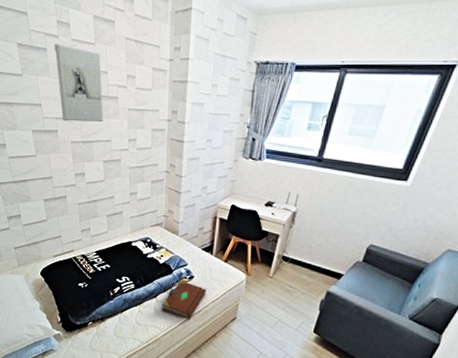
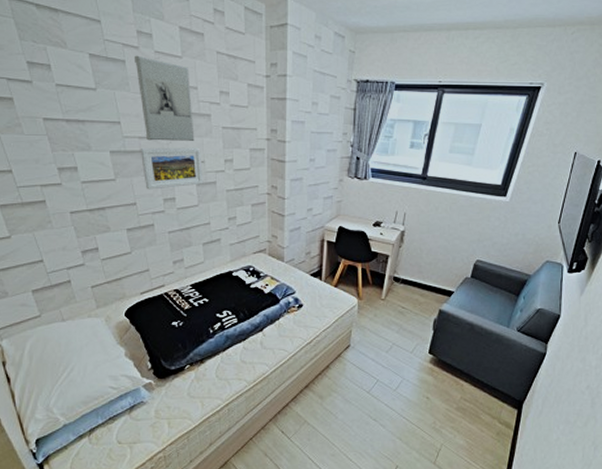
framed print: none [56,127,110,165] -> present [140,147,204,190]
book: present [162,279,206,320] -> none [269,309,317,353]

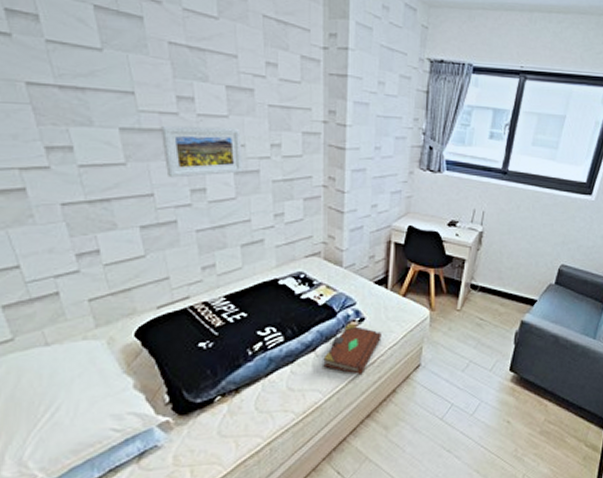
wall sculpture: present [134,55,195,141] -> none [154,11,233,120]
book: none [269,309,317,353] -> present [323,323,382,376]

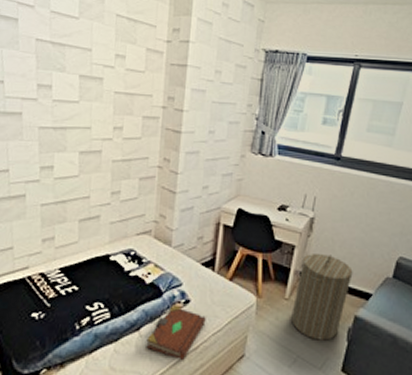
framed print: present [160,125,244,178] -> none [21,109,89,156]
laundry hamper: none [463,266,519,345] -> present [291,254,353,341]

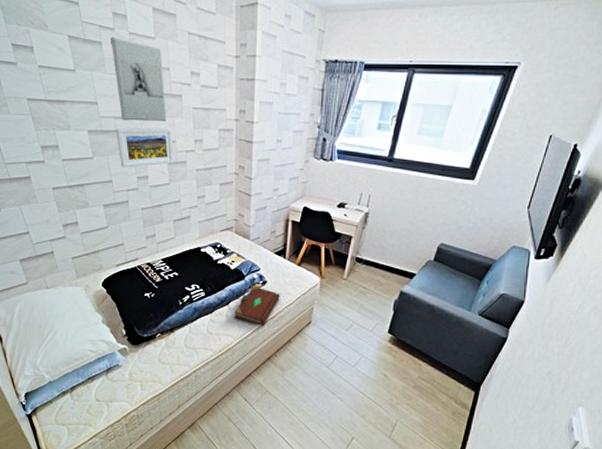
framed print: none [21,109,89,156] -> present [115,127,175,168]
wall sculpture: none [27,14,85,105] -> present [109,37,166,121]
laundry hamper: present [291,254,353,341] -> none [349,243,400,310]

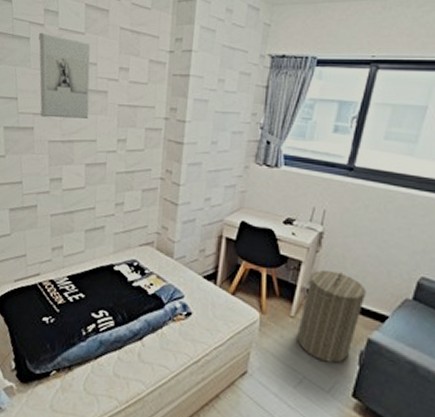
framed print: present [115,127,175,168] -> none [32,124,94,168]
book: present [234,285,280,327] -> none [148,316,208,373]
laundry hamper: none [349,243,400,310] -> present [297,270,366,363]

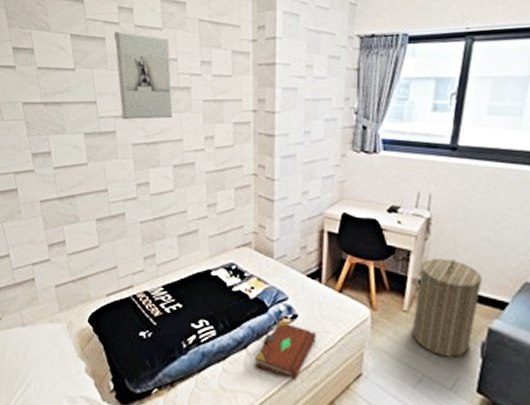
book: none [148,316,208,373] -> present [255,320,316,381]

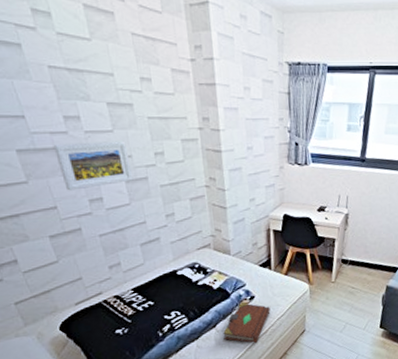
wall sculpture: present [113,31,173,120] -> none [31,37,117,136]
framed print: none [114,124,181,174] -> present [53,140,134,191]
laundry hamper: present [412,259,483,357] -> none [338,242,383,309]

